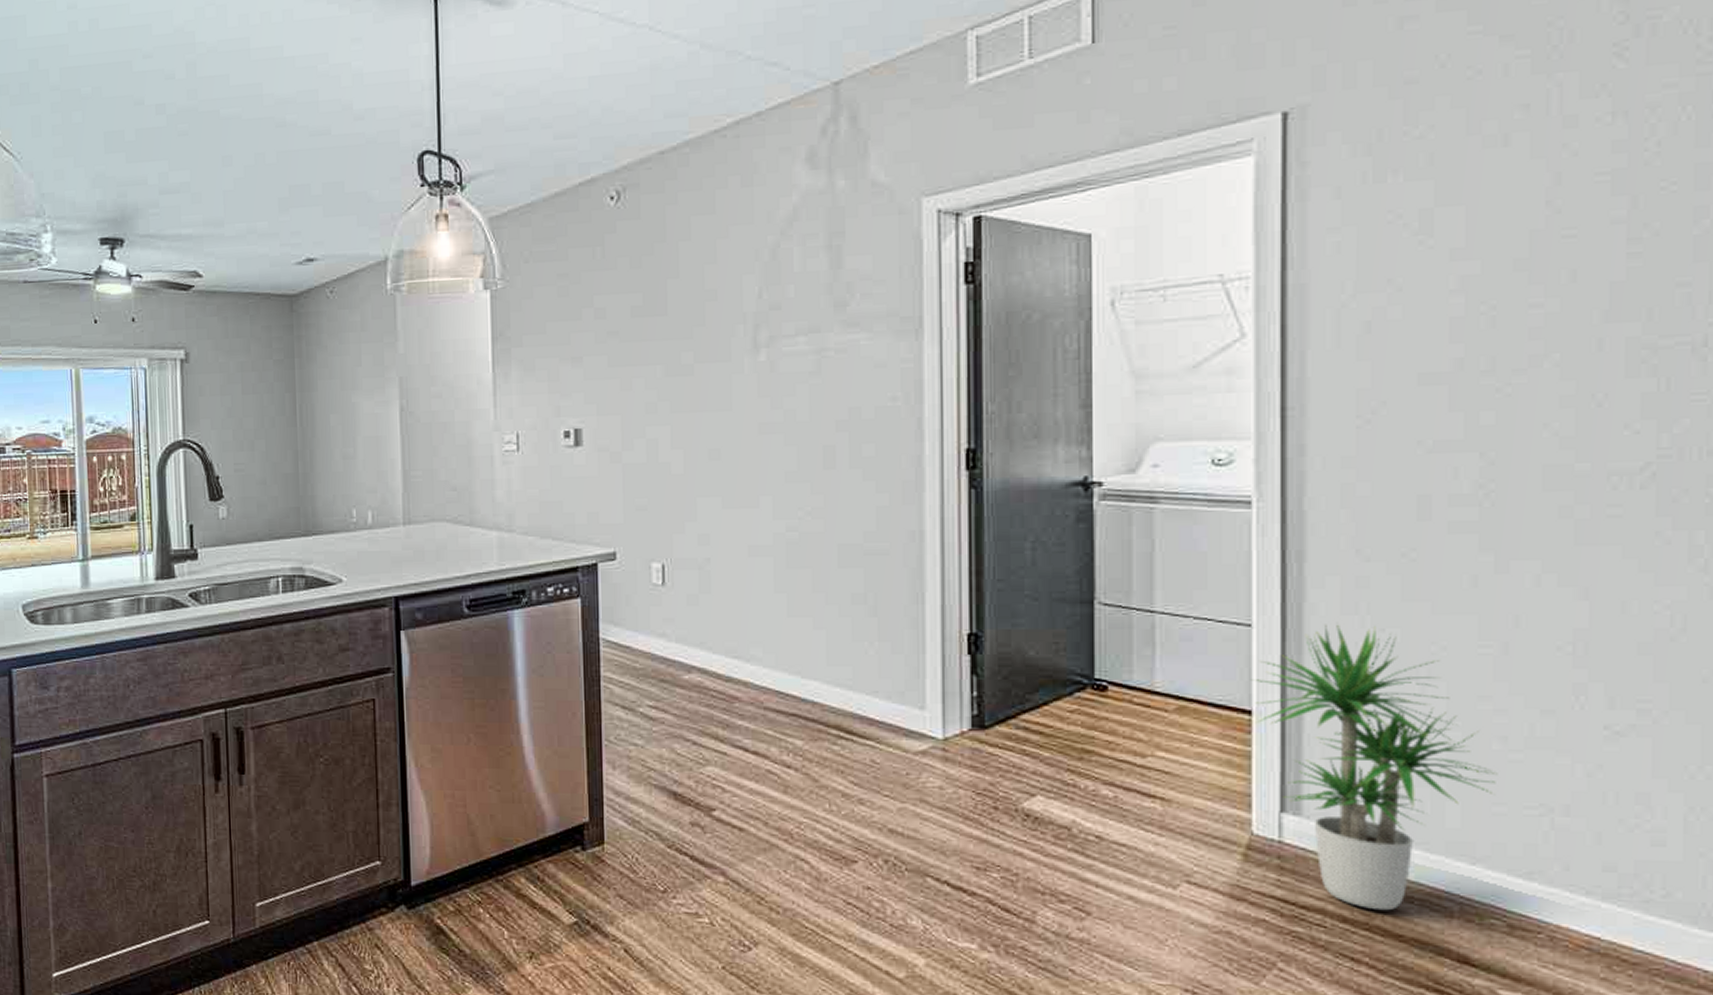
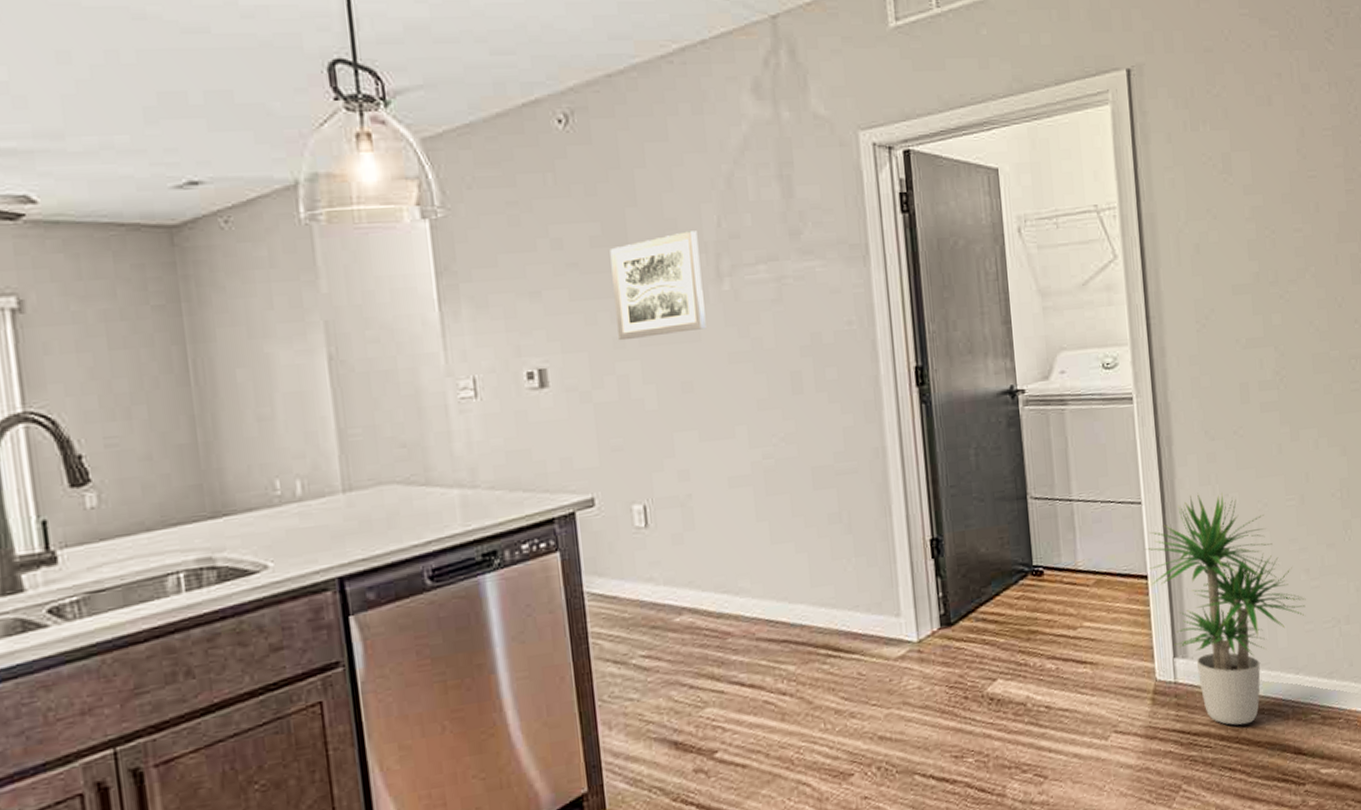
wall art: none [649,302,739,407] -> present [610,231,707,341]

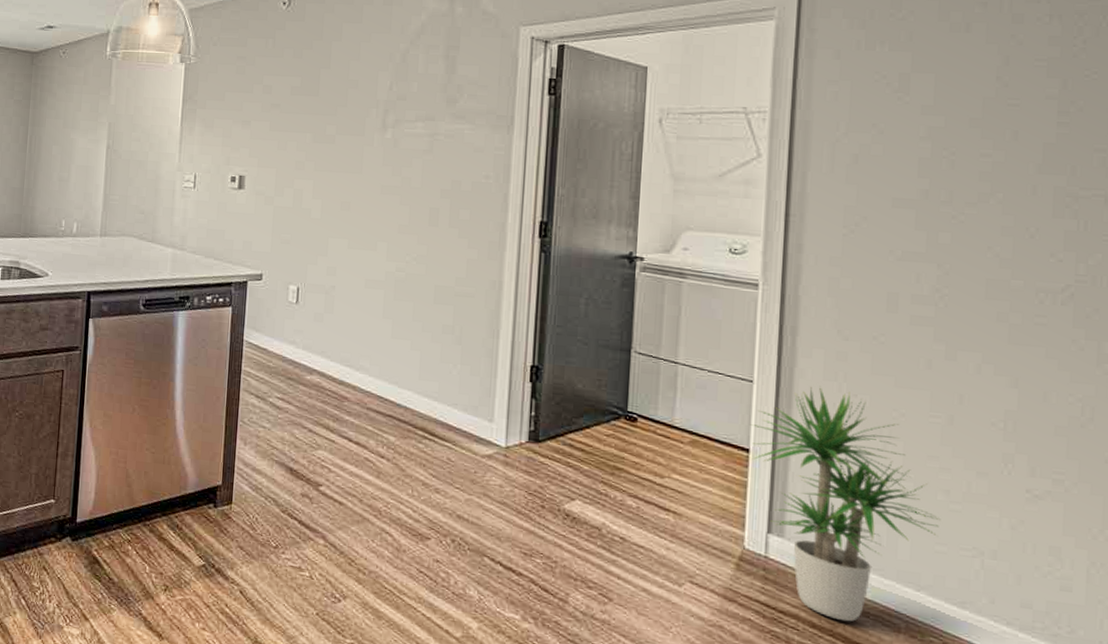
wall art: present [610,231,707,341] -> none [300,90,372,165]

